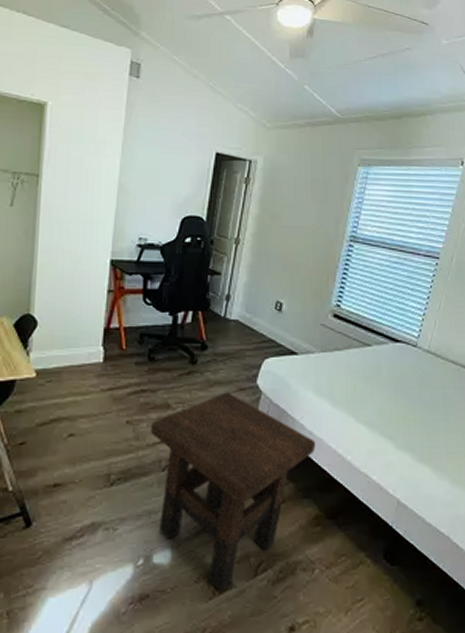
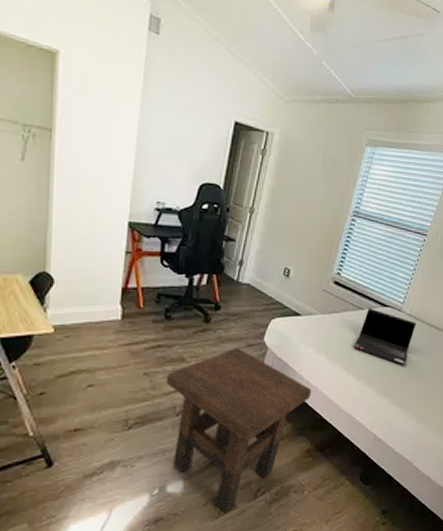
laptop computer: none [363,343,438,412] -> present [354,307,416,365]

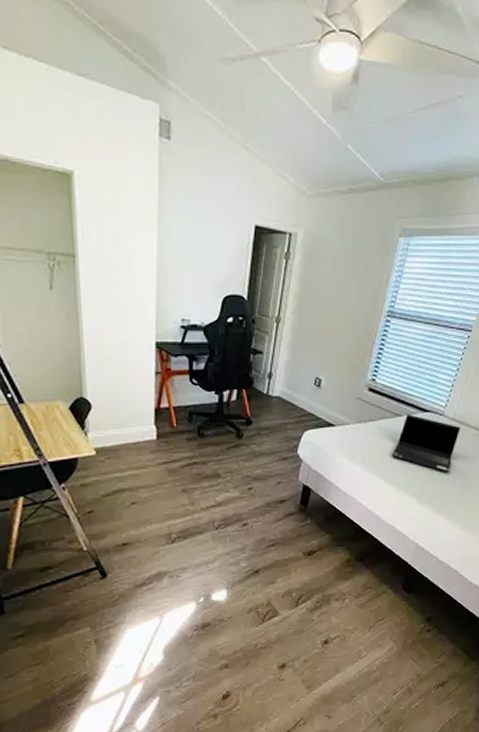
side table: present [165,348,312,513] -> none [203,461,349,619]

